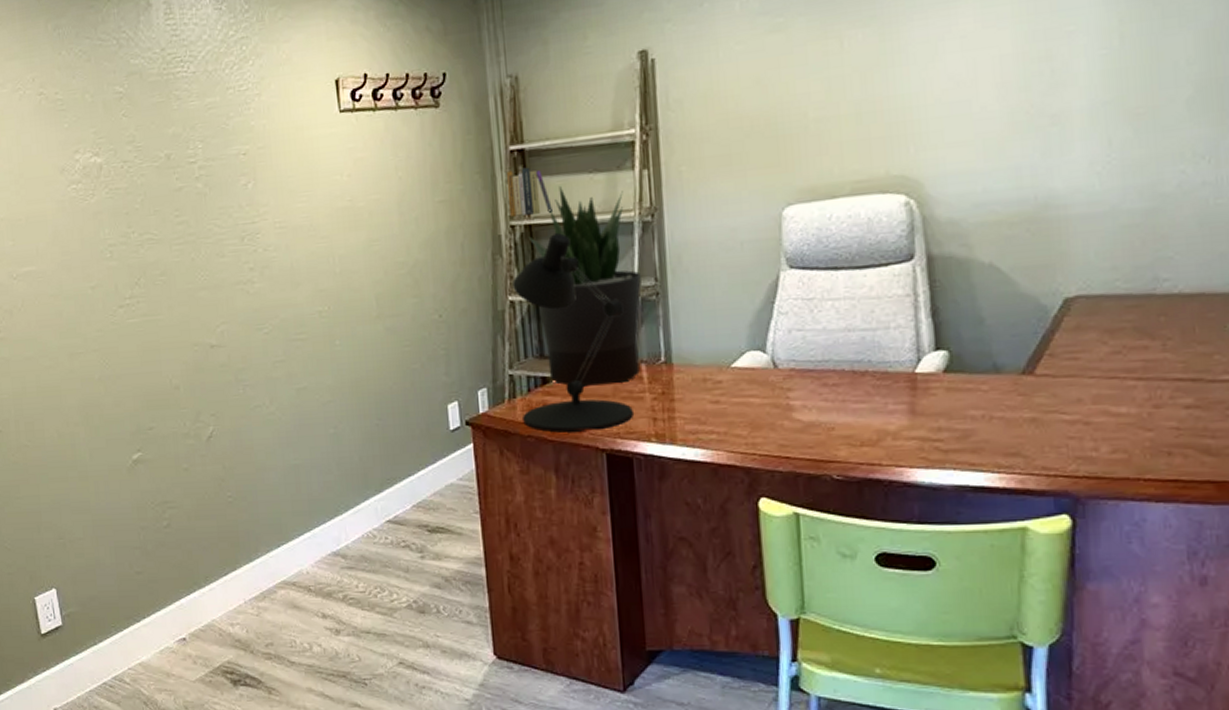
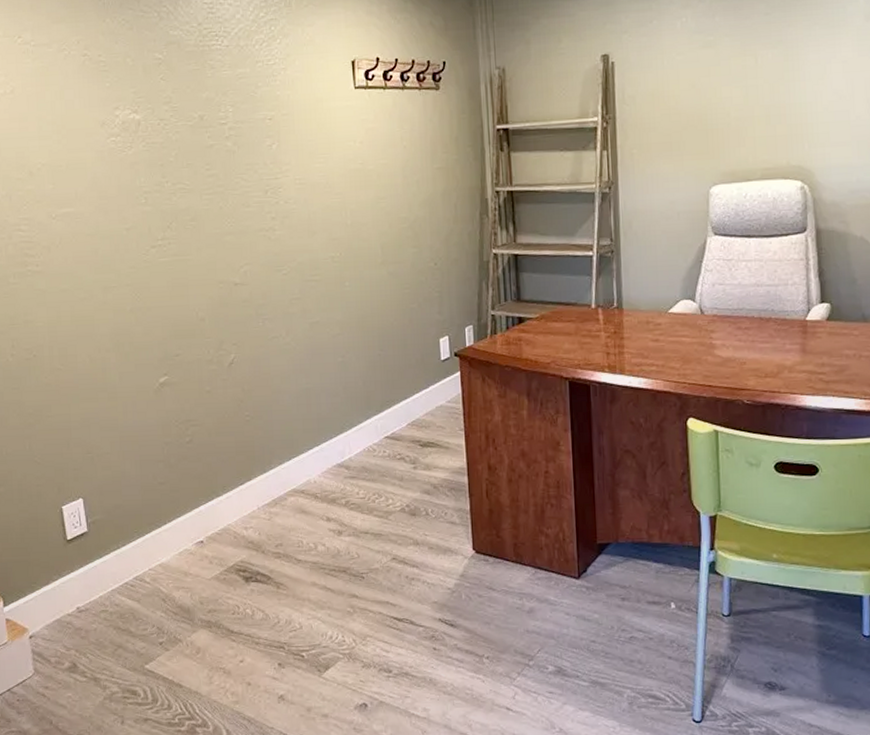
books: present [507,167,552,217] -> none [494,143,530,184]
desk lamp: present [512,233,633,433] -> none [496,199,591,363]
planter: present [528,187,642,386] -> none [509,161,600,326]

